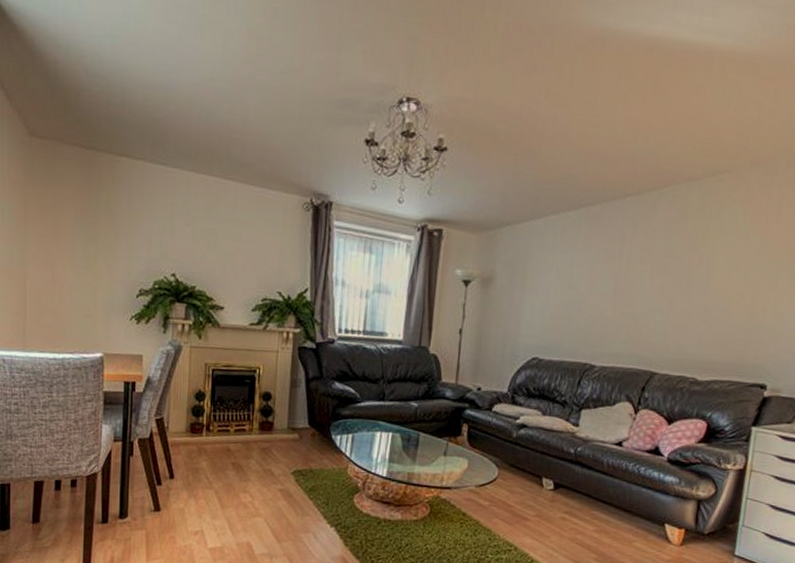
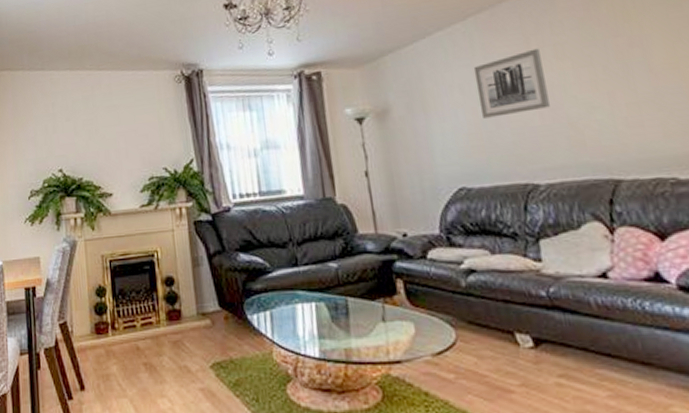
wall art: none [568,249,630,303] -> present [473,48,551,119]

